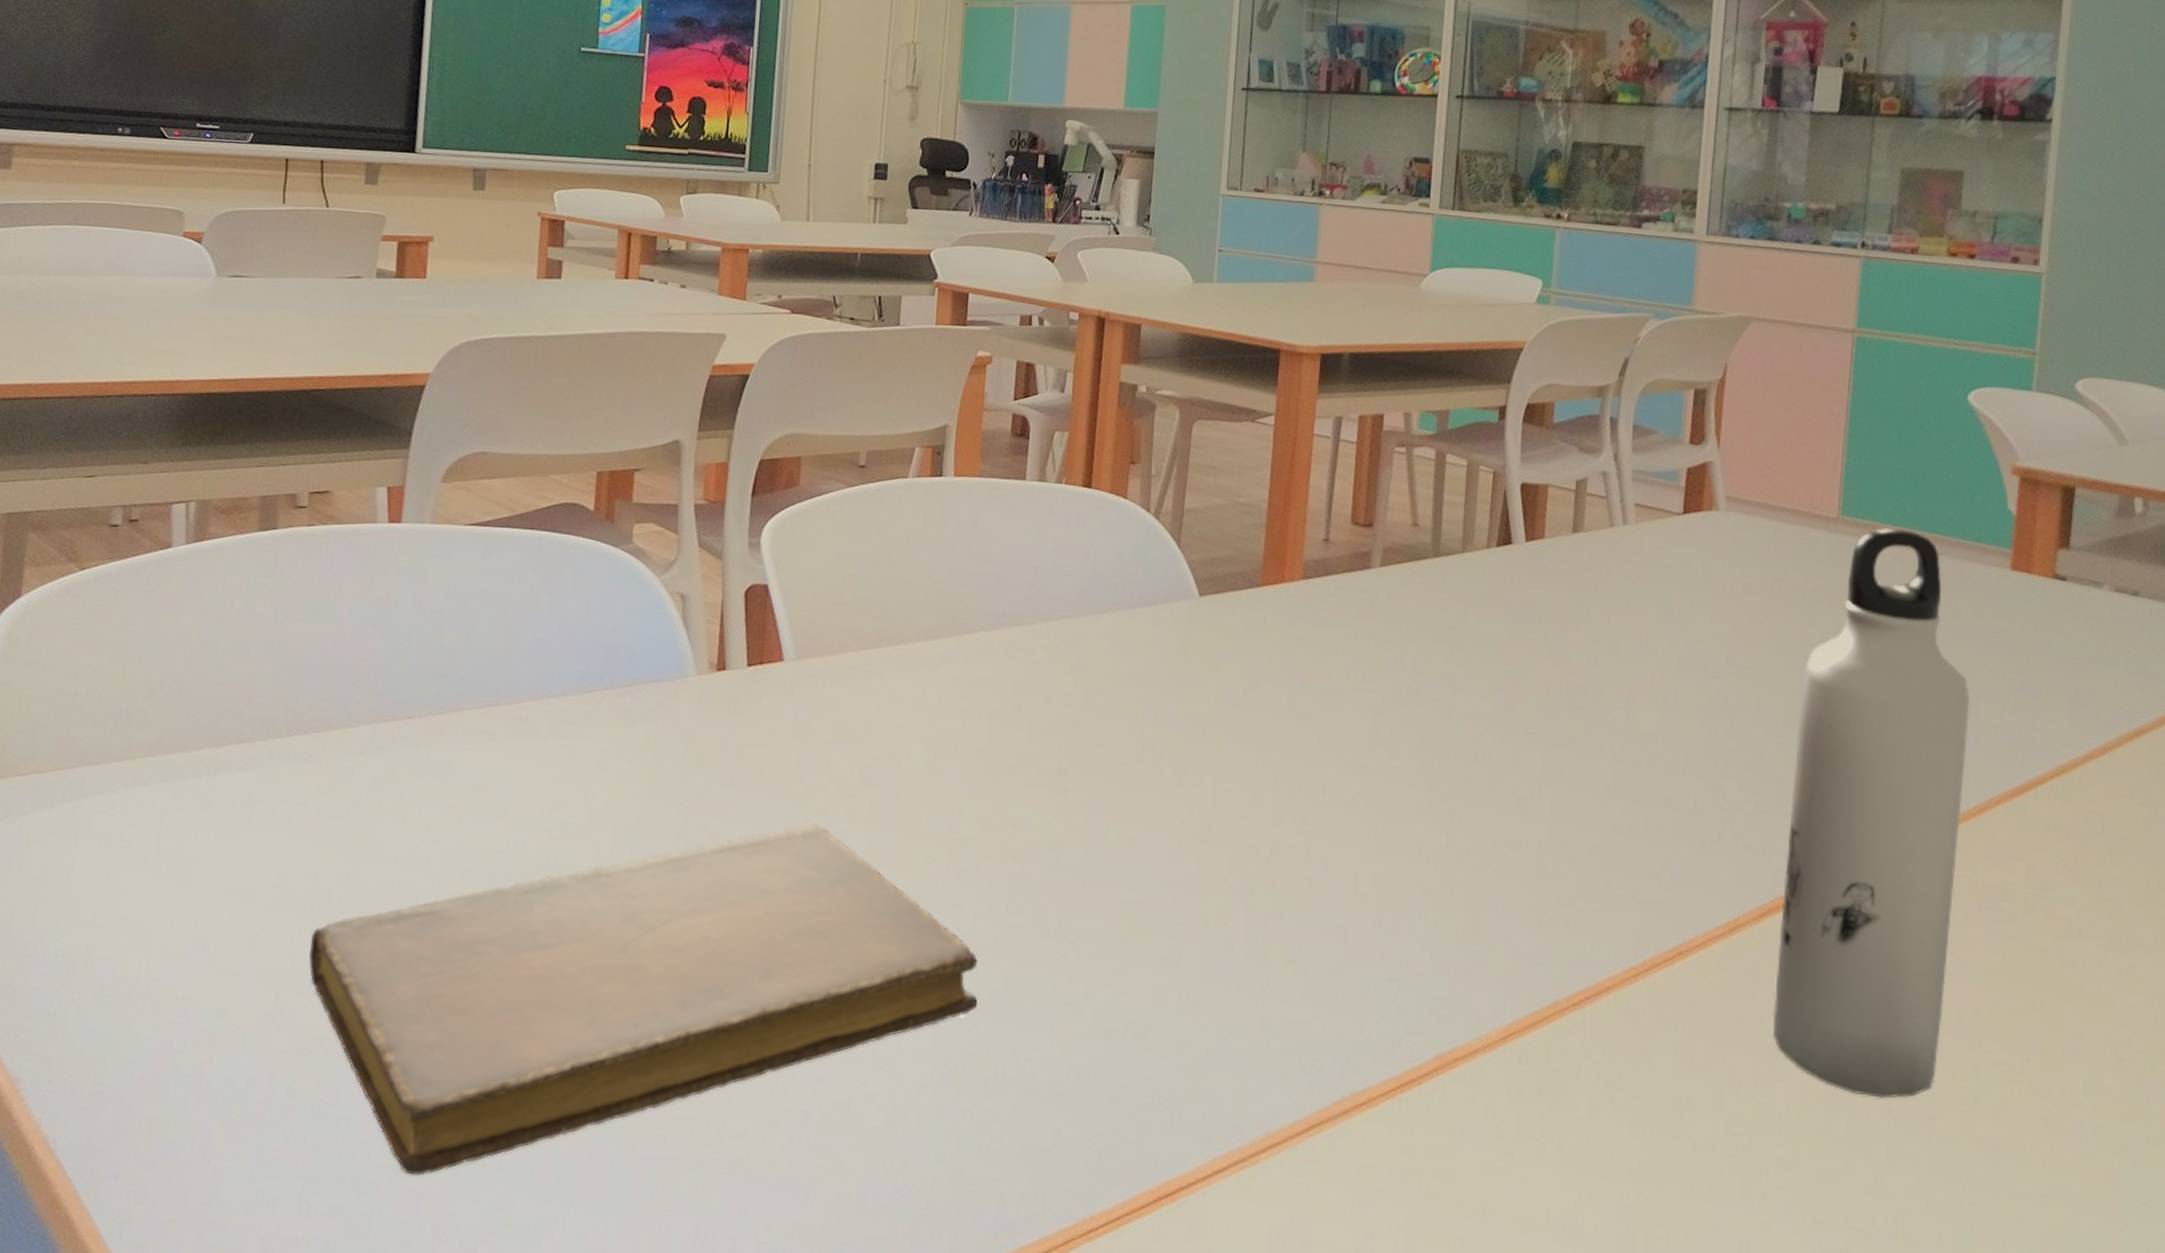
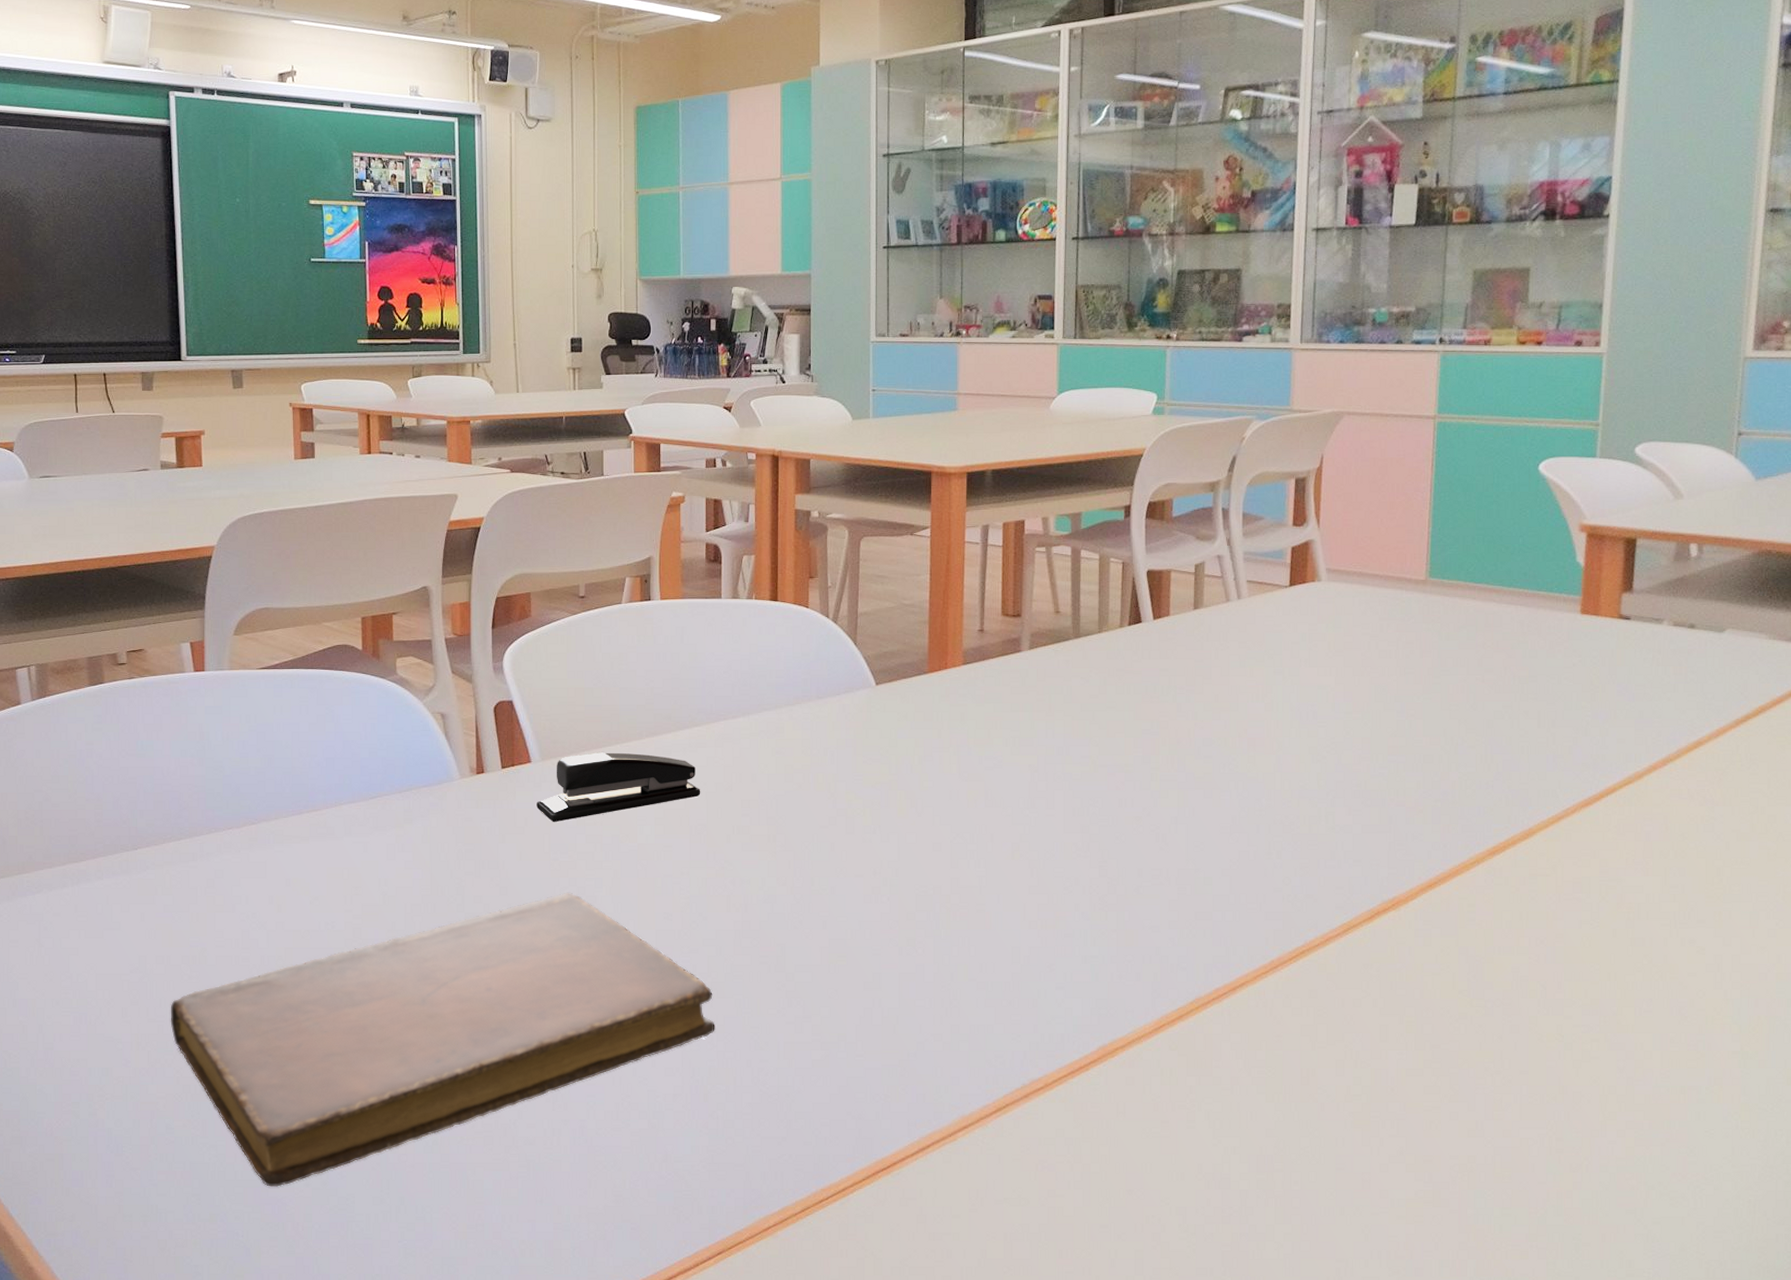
stapler: none [785,653,983,737] -> present [536,751,701,823]
water bottle: present [1772,527,1970,1099] -> none [1384,585,1547,1059]

